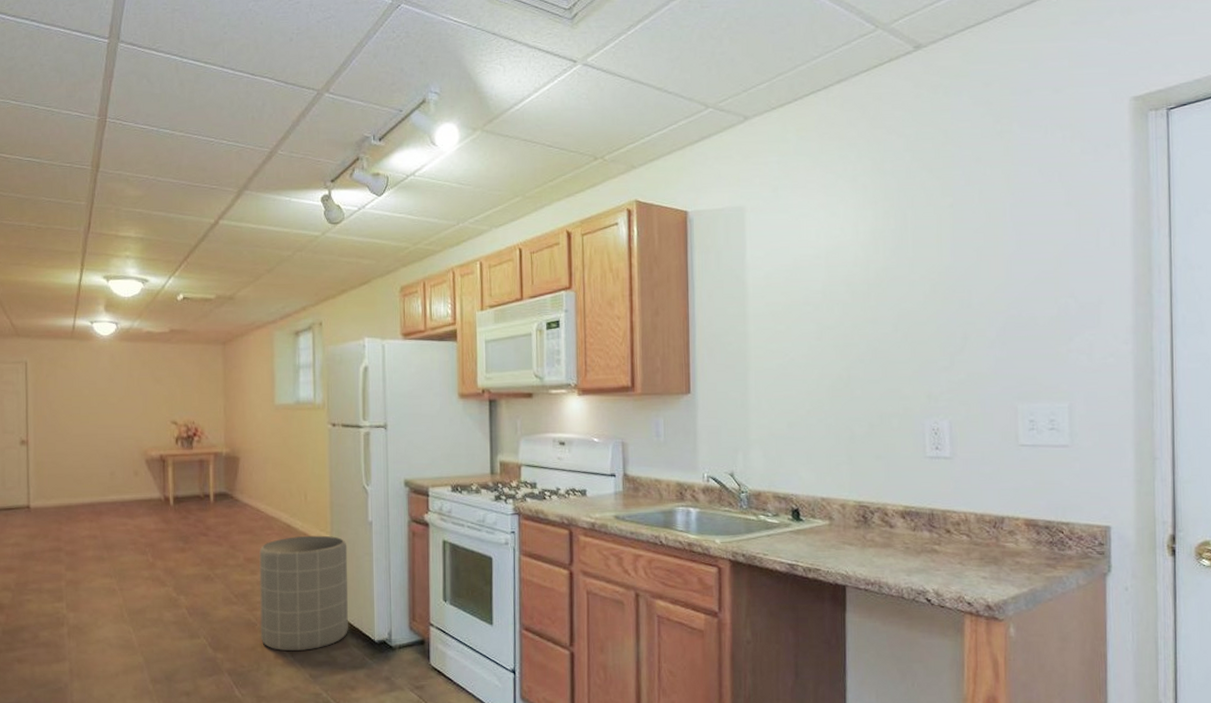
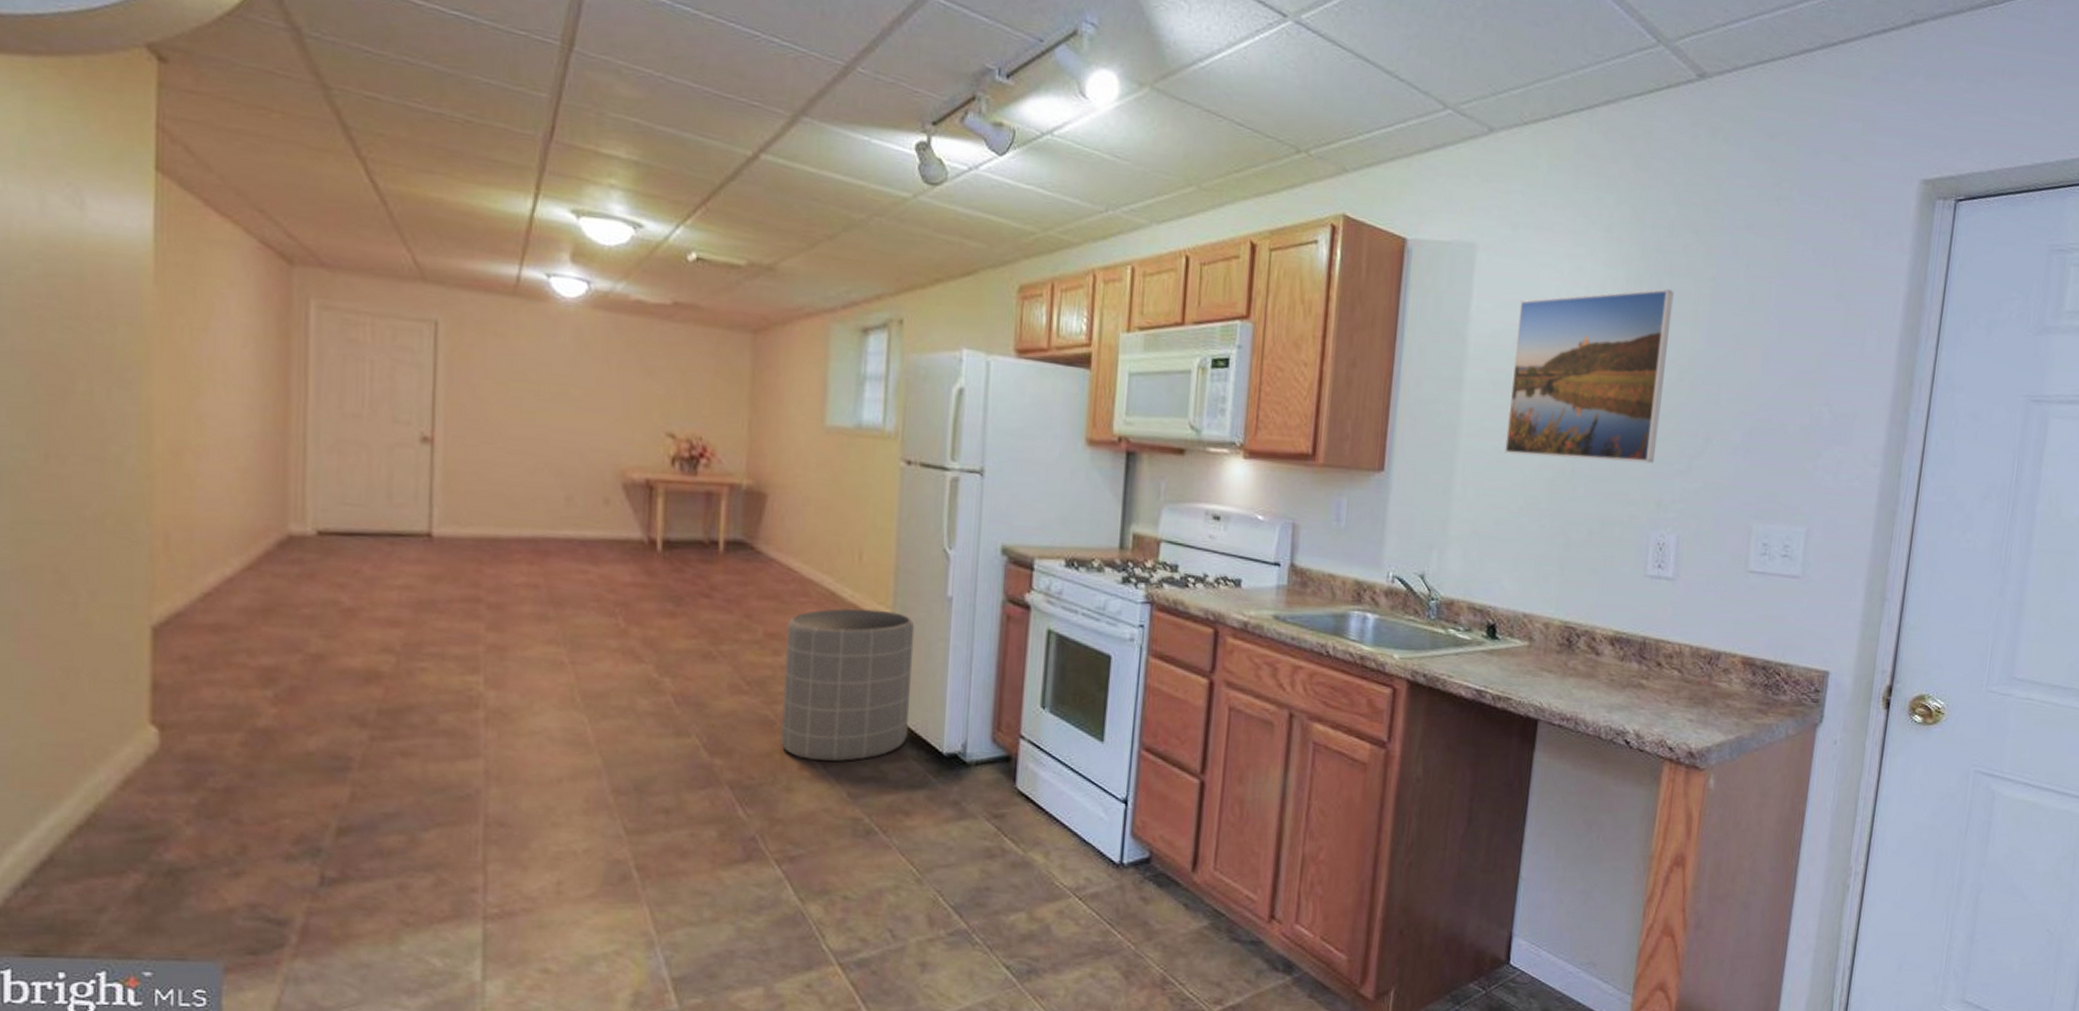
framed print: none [786,219,920,369] -> present [1505,288,1674,464]

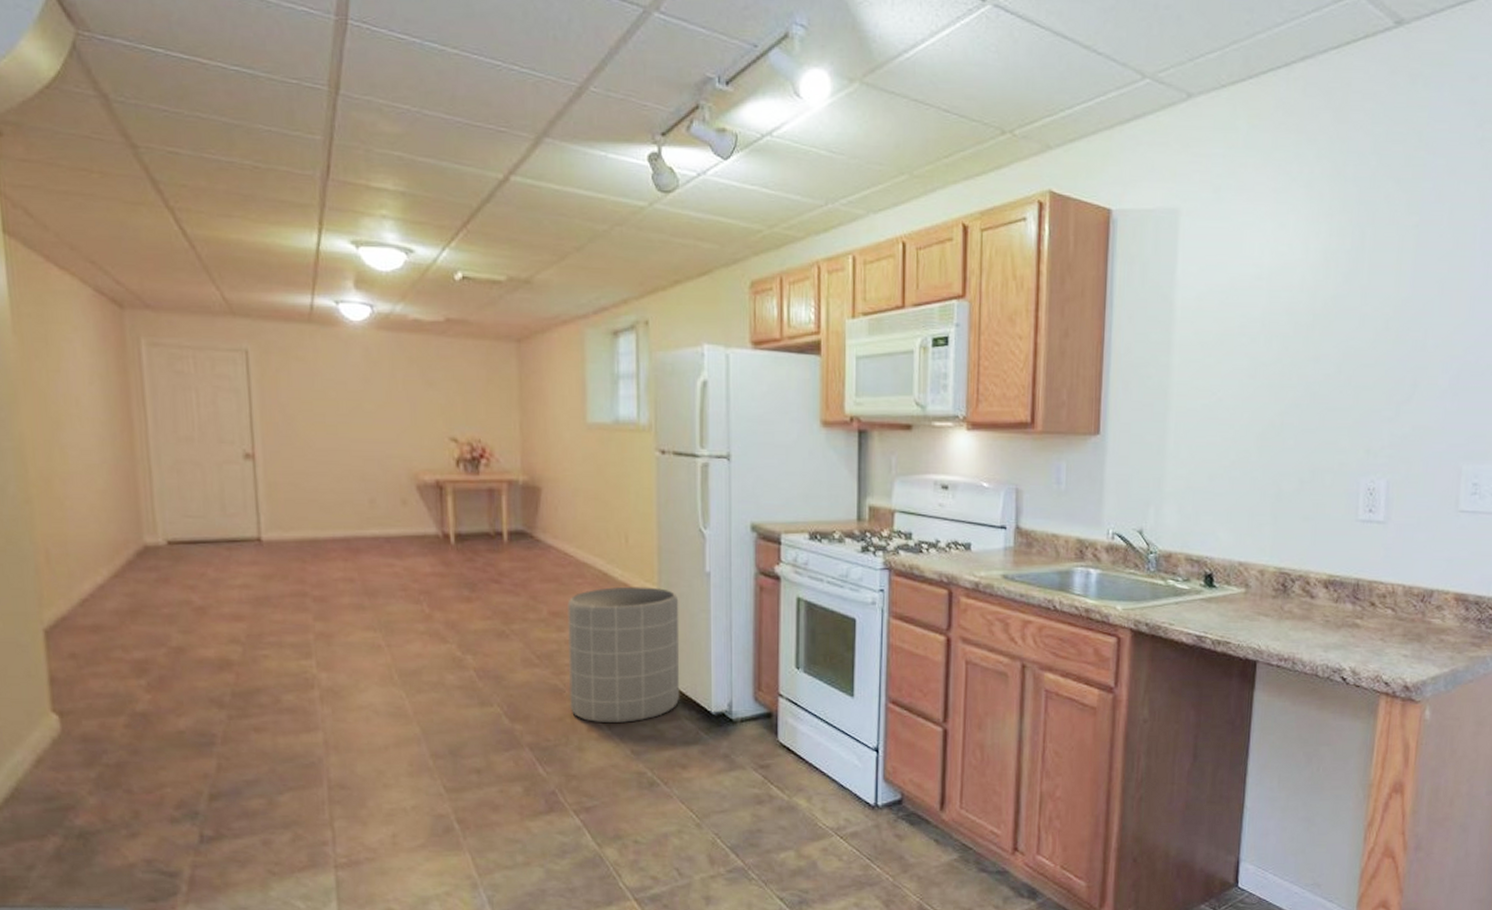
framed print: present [1505,288,1674,464] -> none [1215,239,1377,413]

